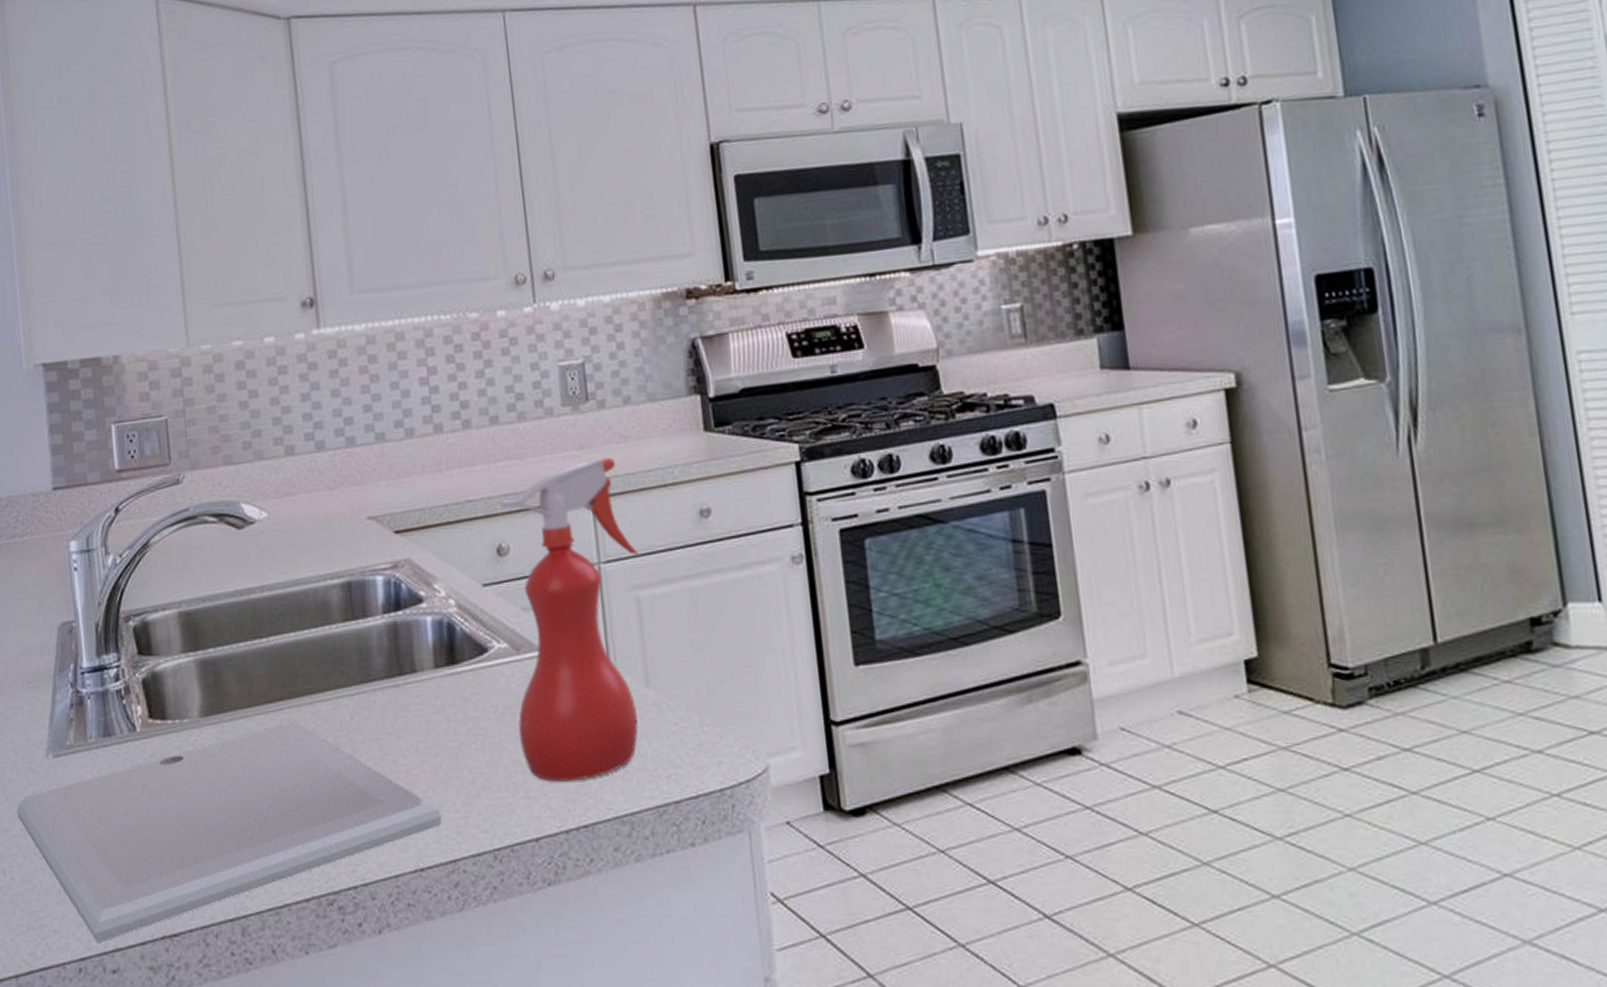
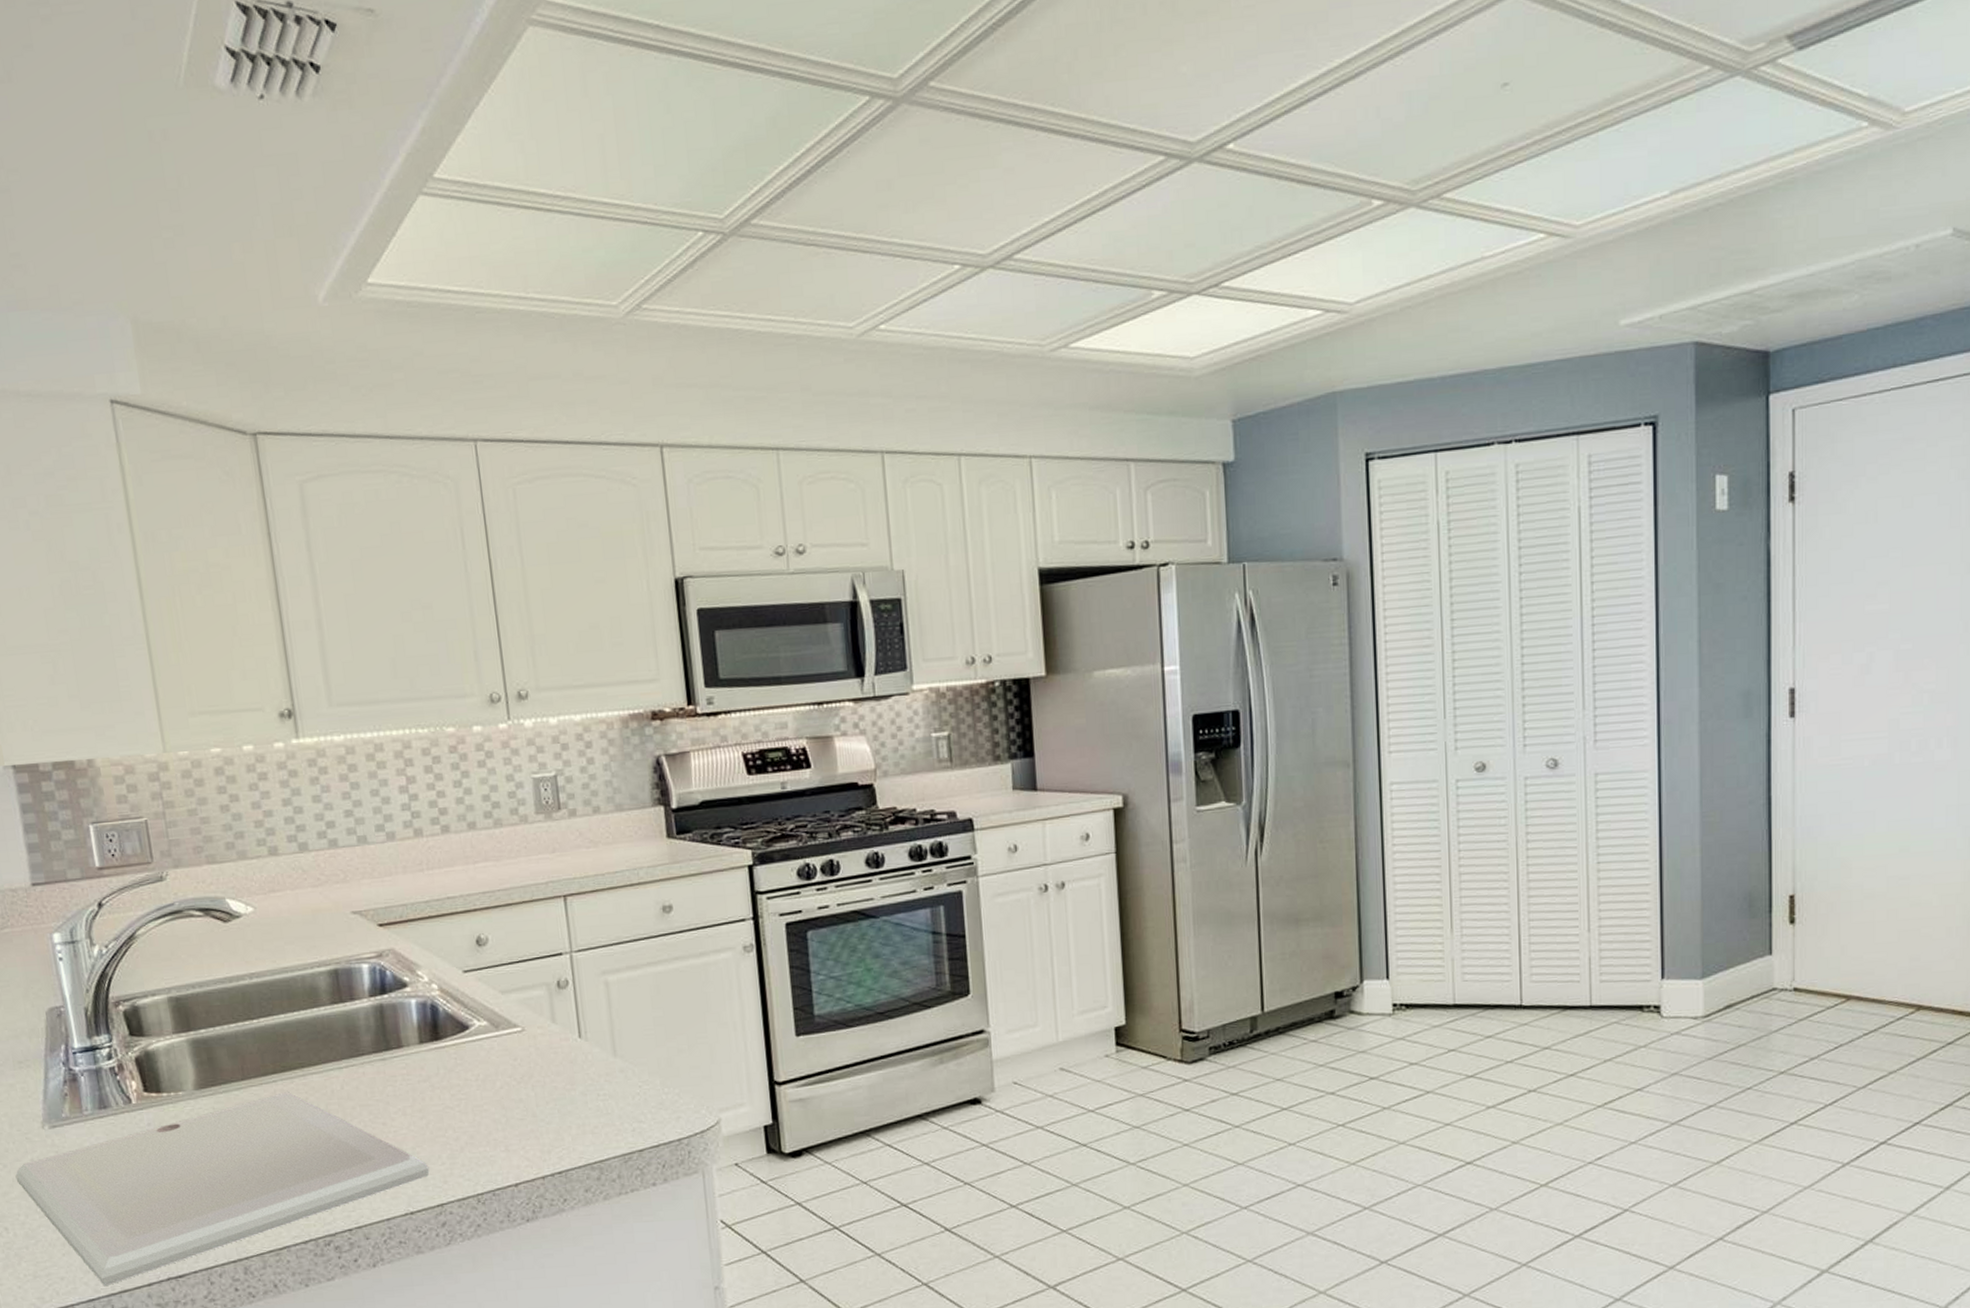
spray bottle: present [499,458,639,782] -> none [478,860,607,1137]

